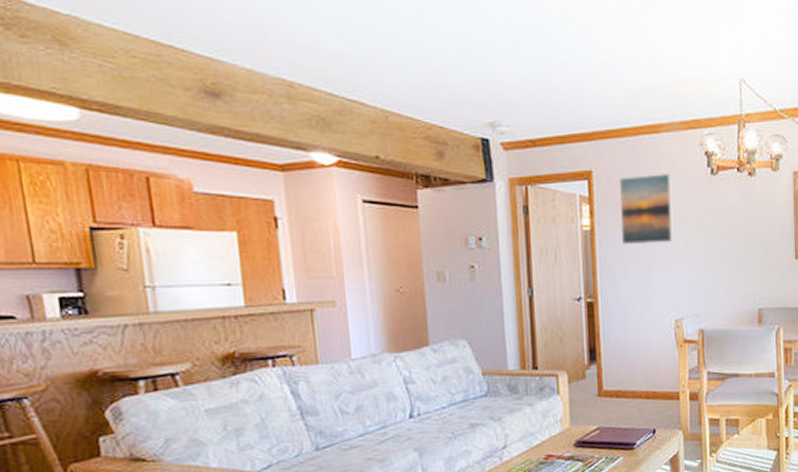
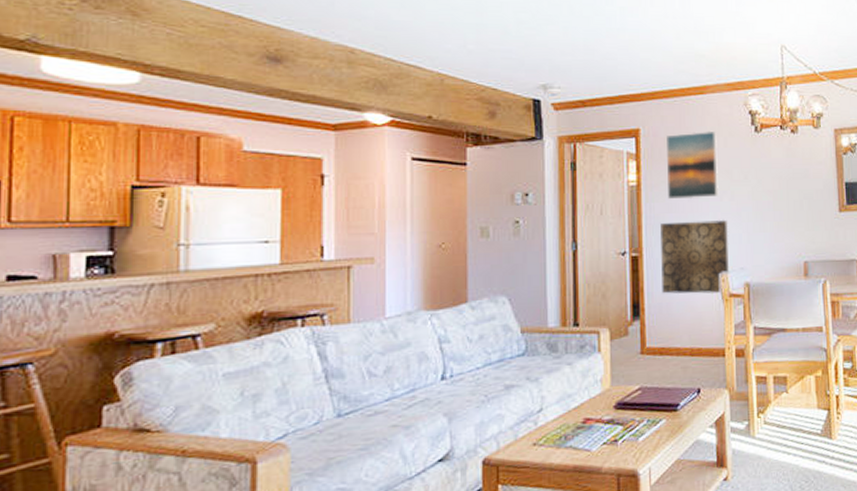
wall art: none [615,265,684,340] -> present [660,219,729,294]

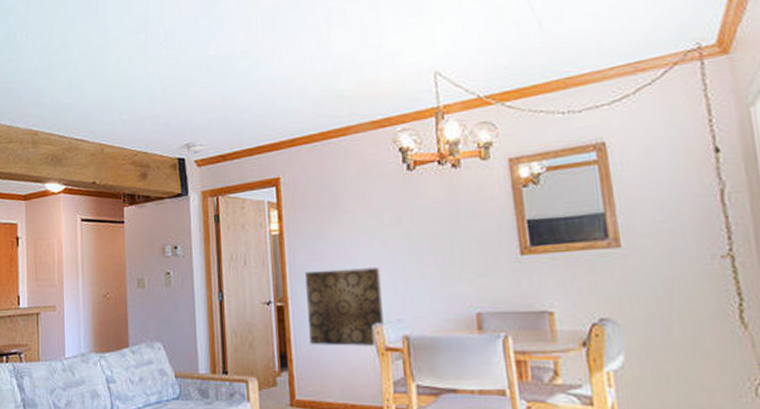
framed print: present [665,130,720,200] -> none [307,173,369,248]

